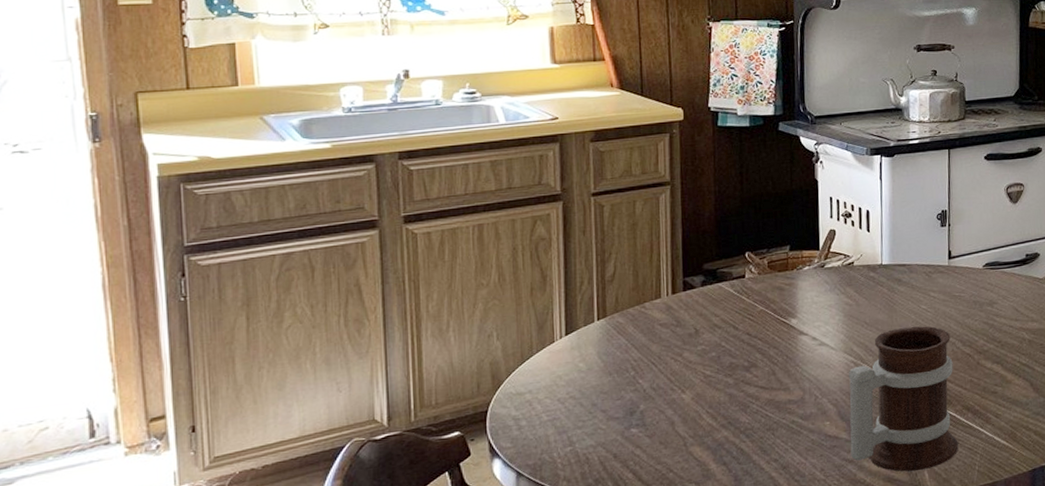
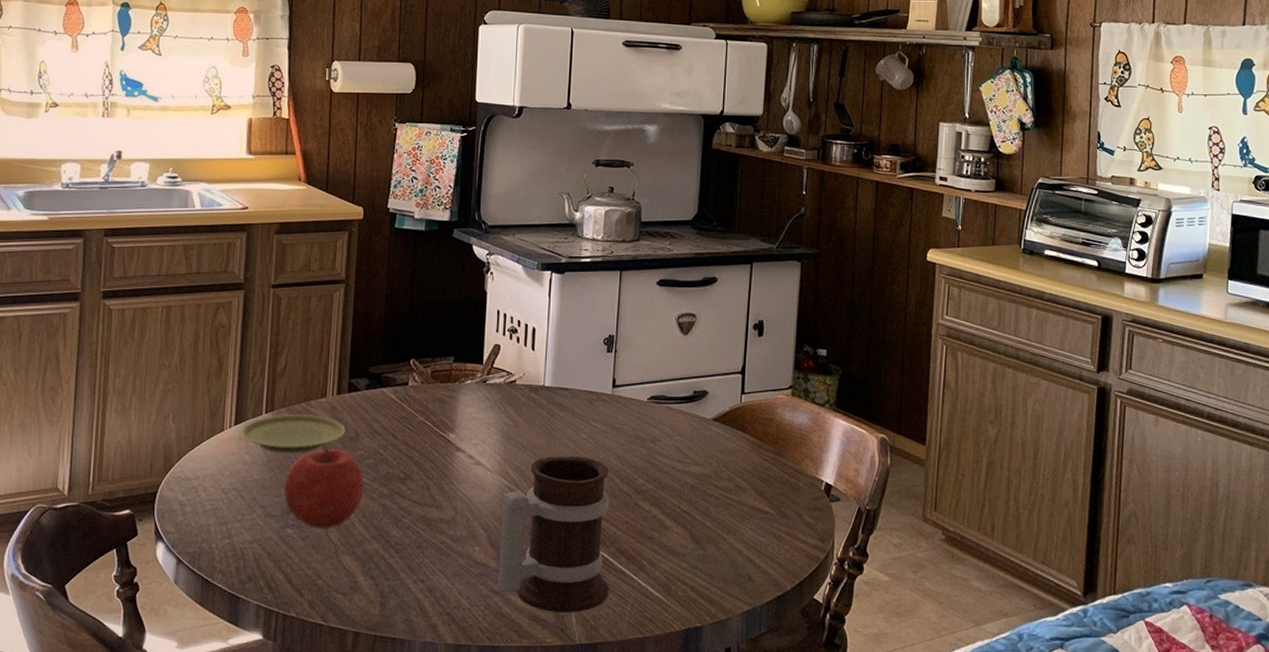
plate: none [573,316,684,358] -> present [241,414,346,454]
fruit: none [624,344,709,425] -> present [283,445,364,528]

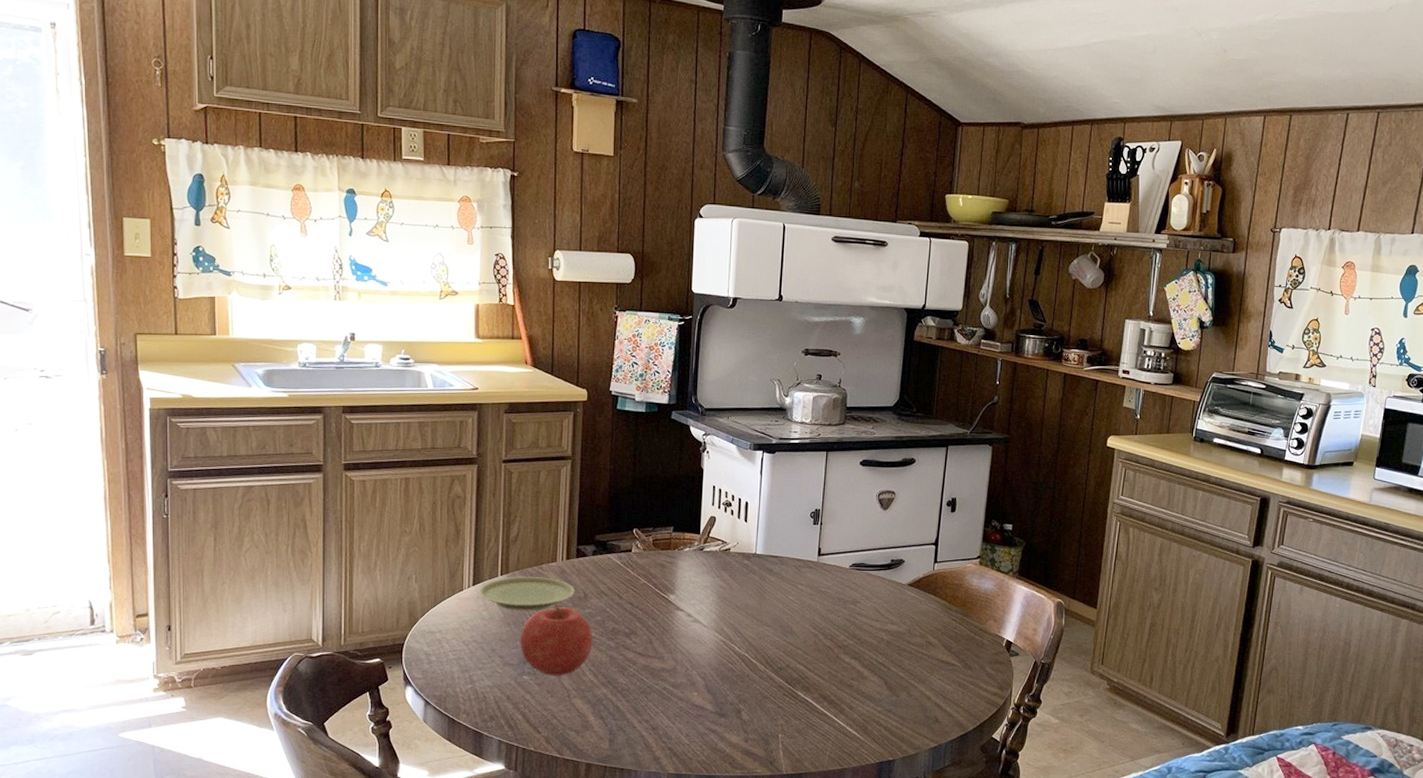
mug: present [497,456,610,612] -> none [714,615,814,748]

